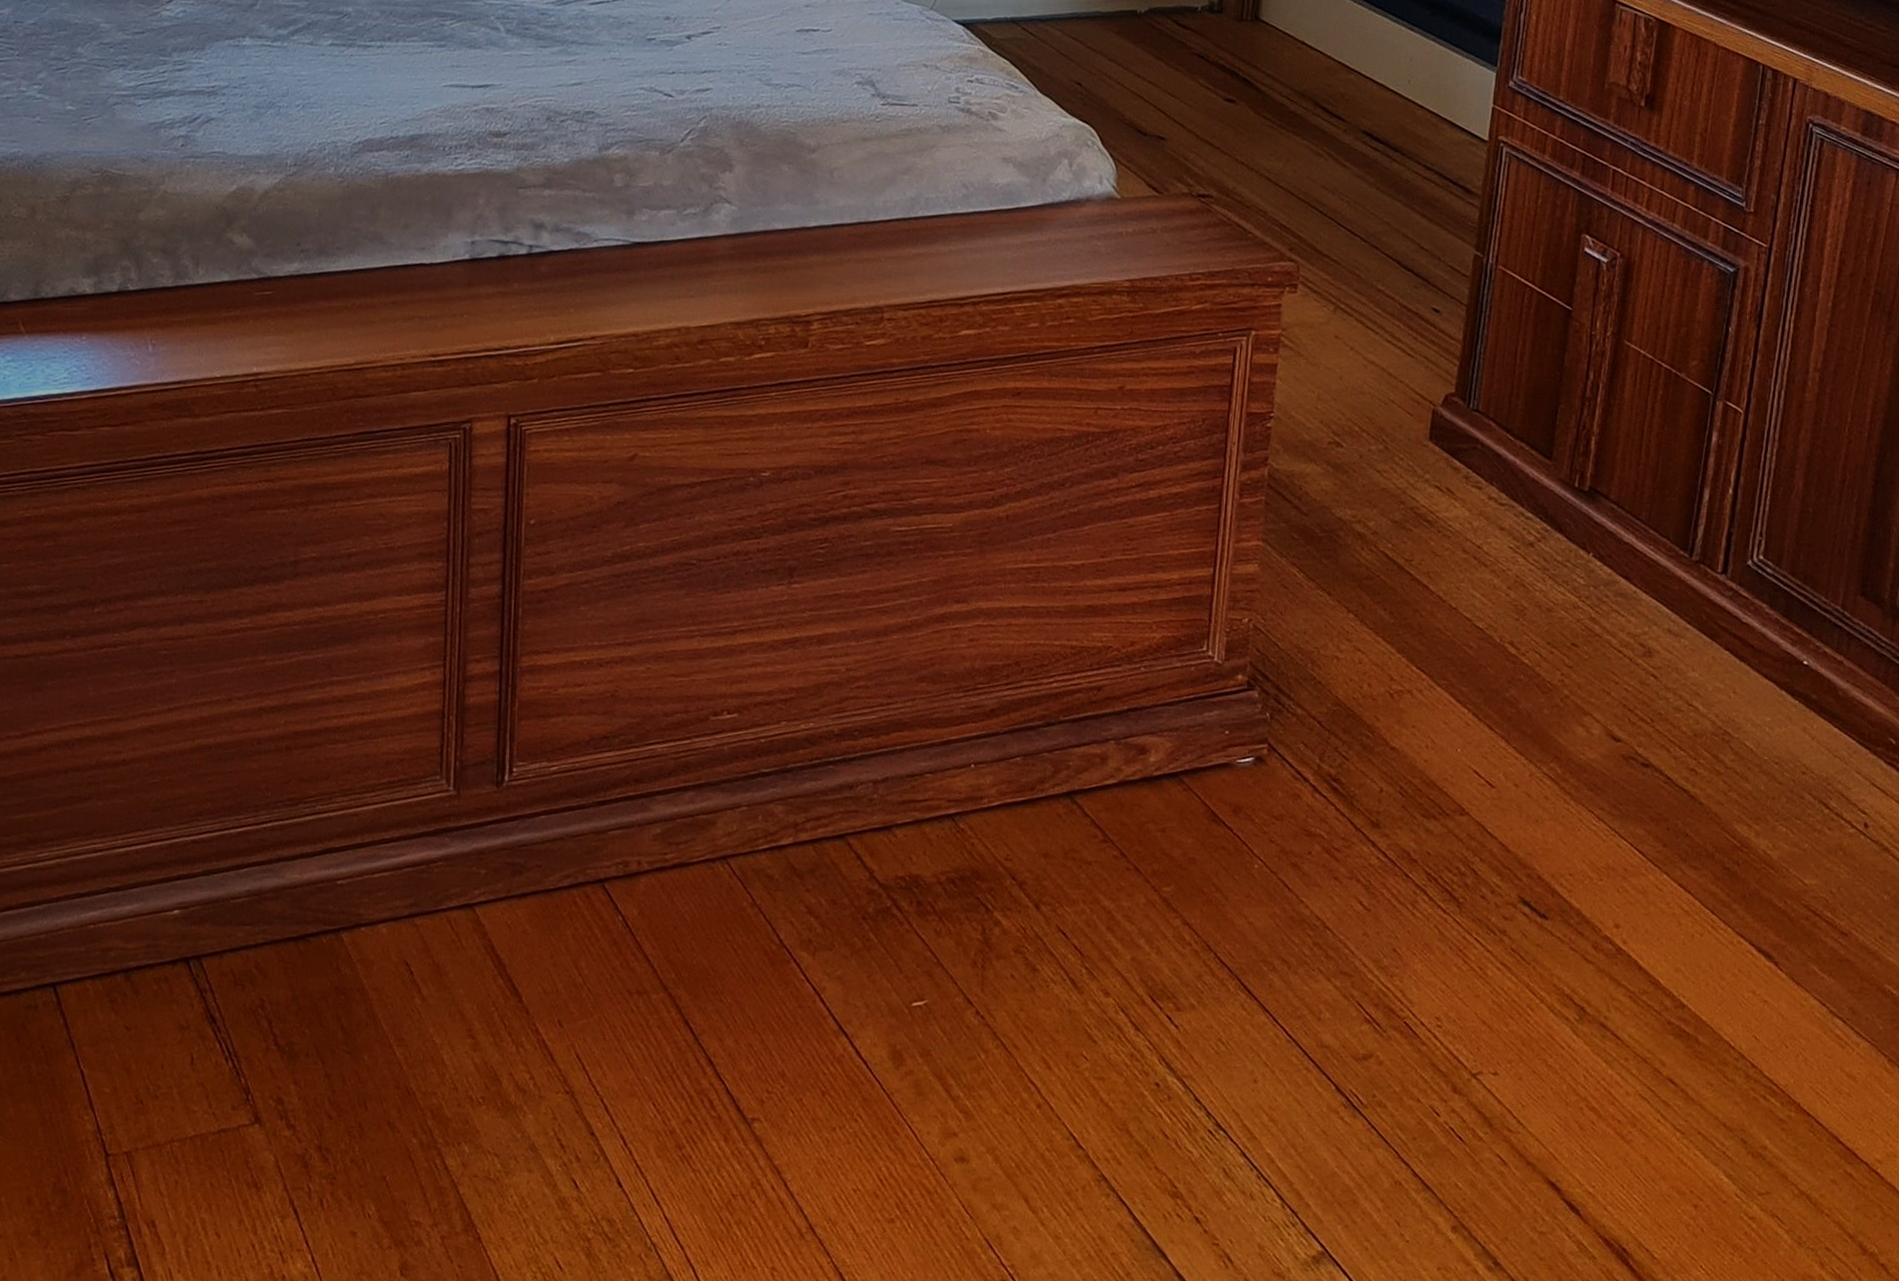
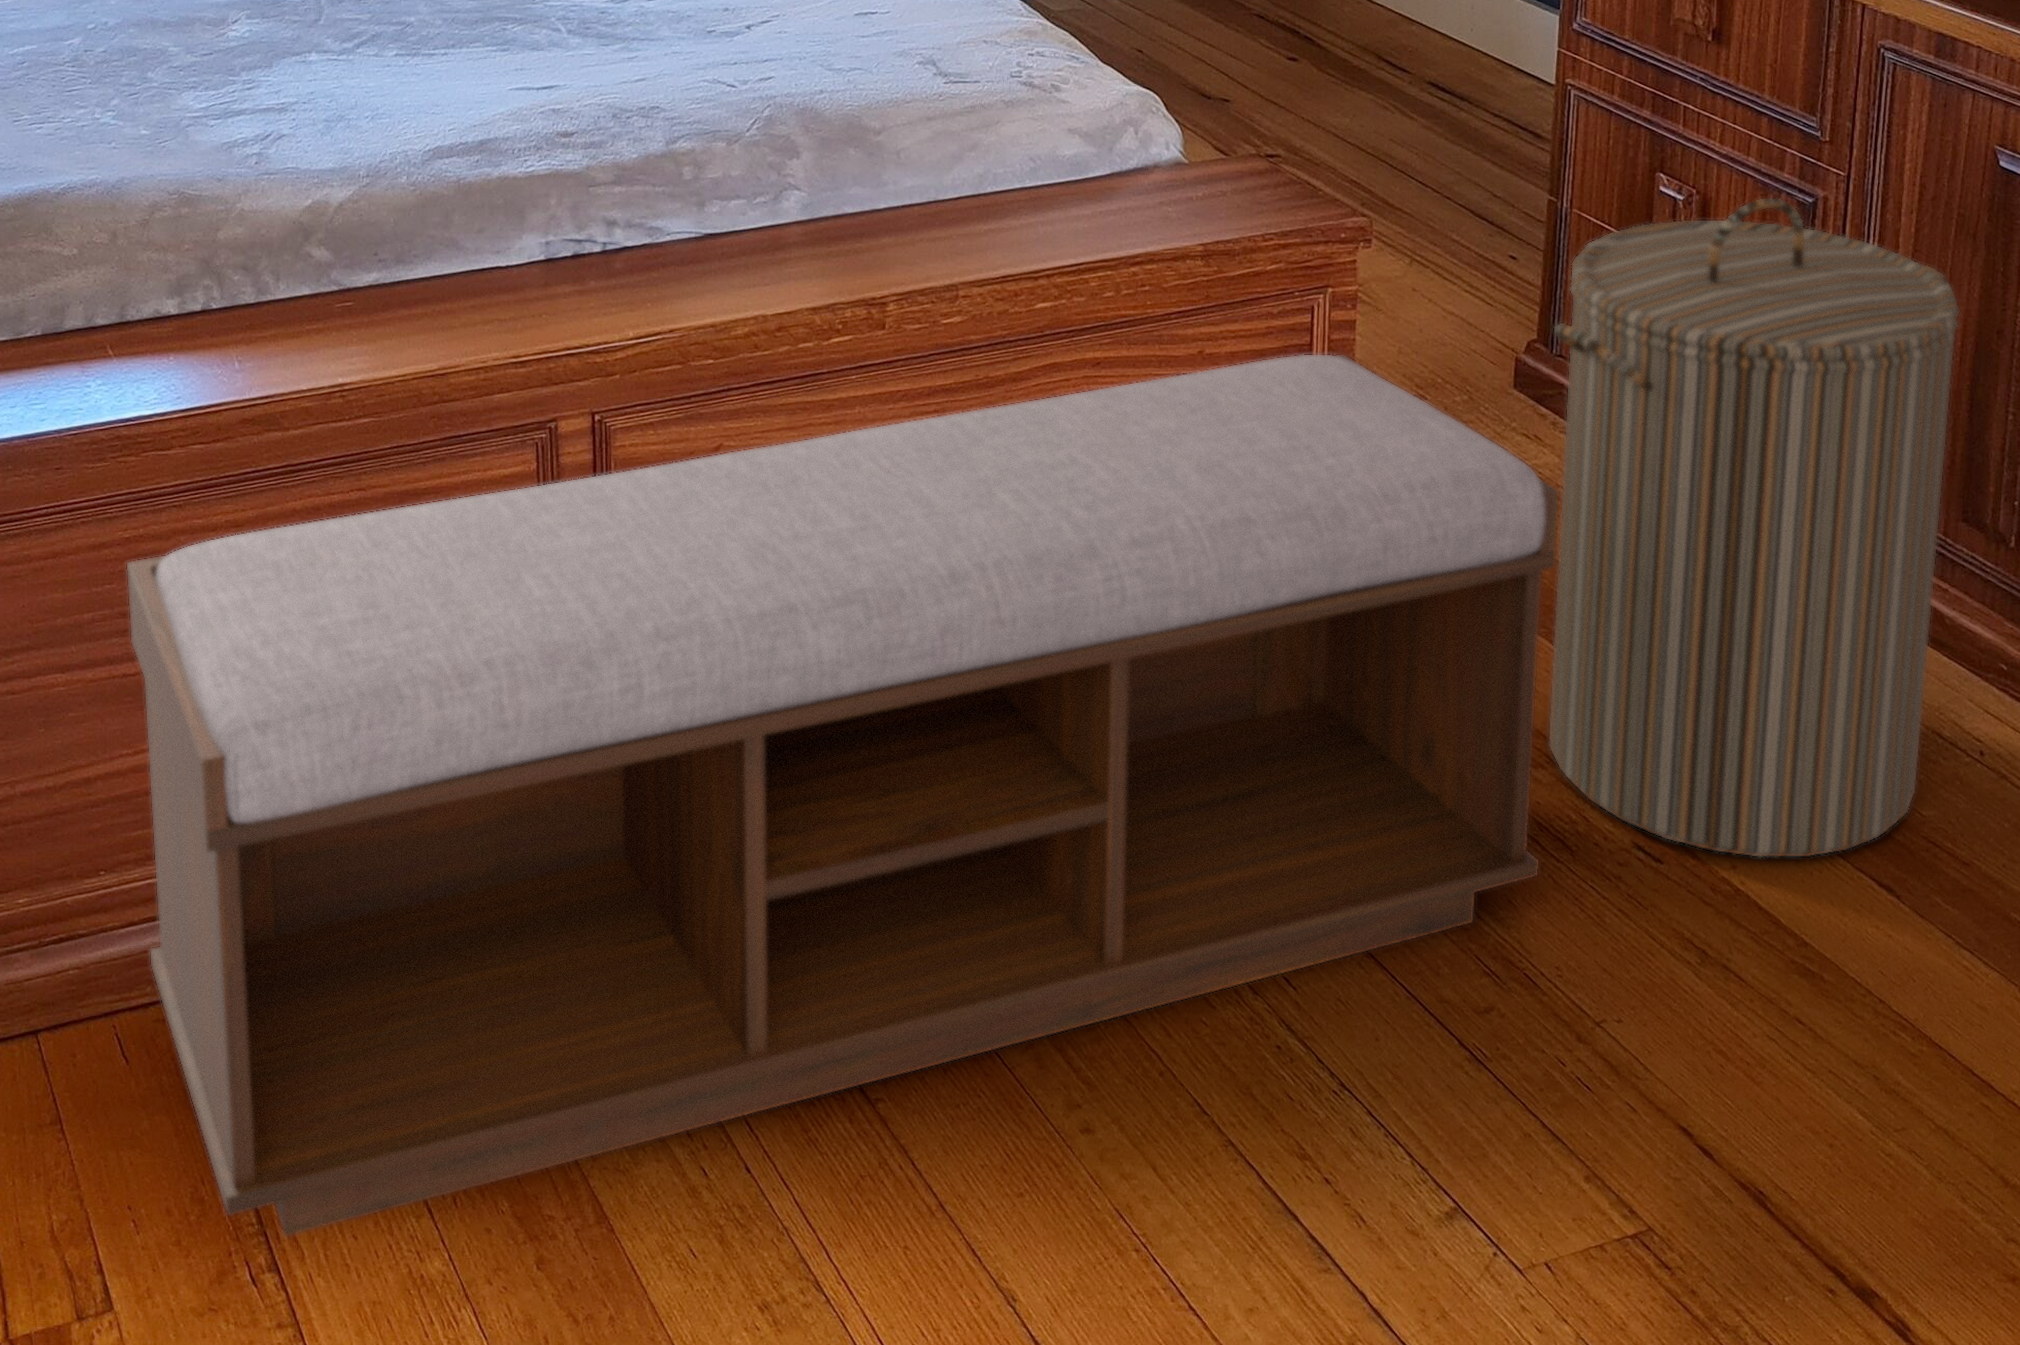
bench: none [24,394,1469,1233] -> present [125,353,1561,1238]
laundry hamper: none [1441,263,1873,921] -> present [1547,197,1962,859]

